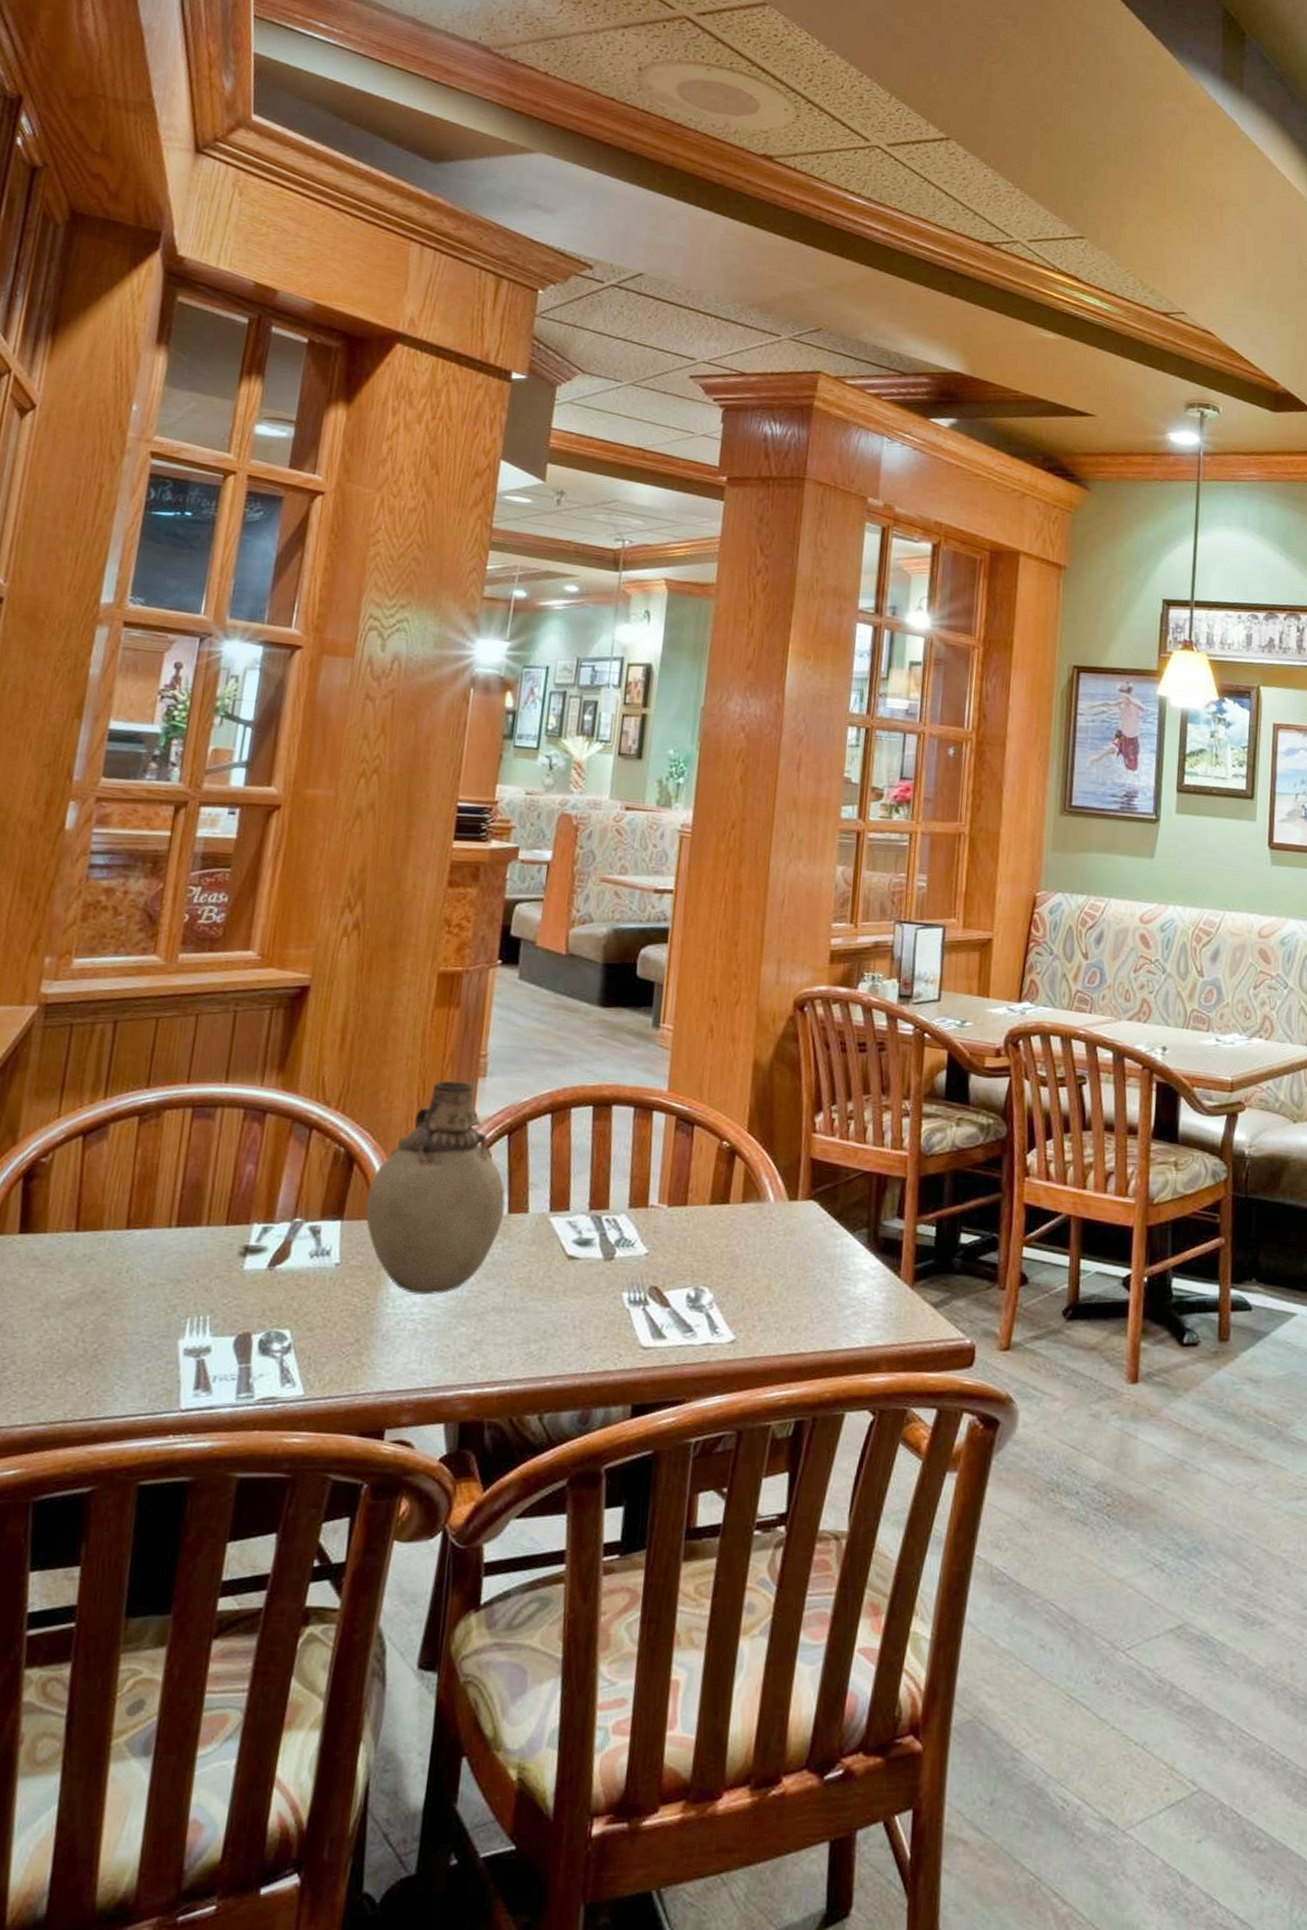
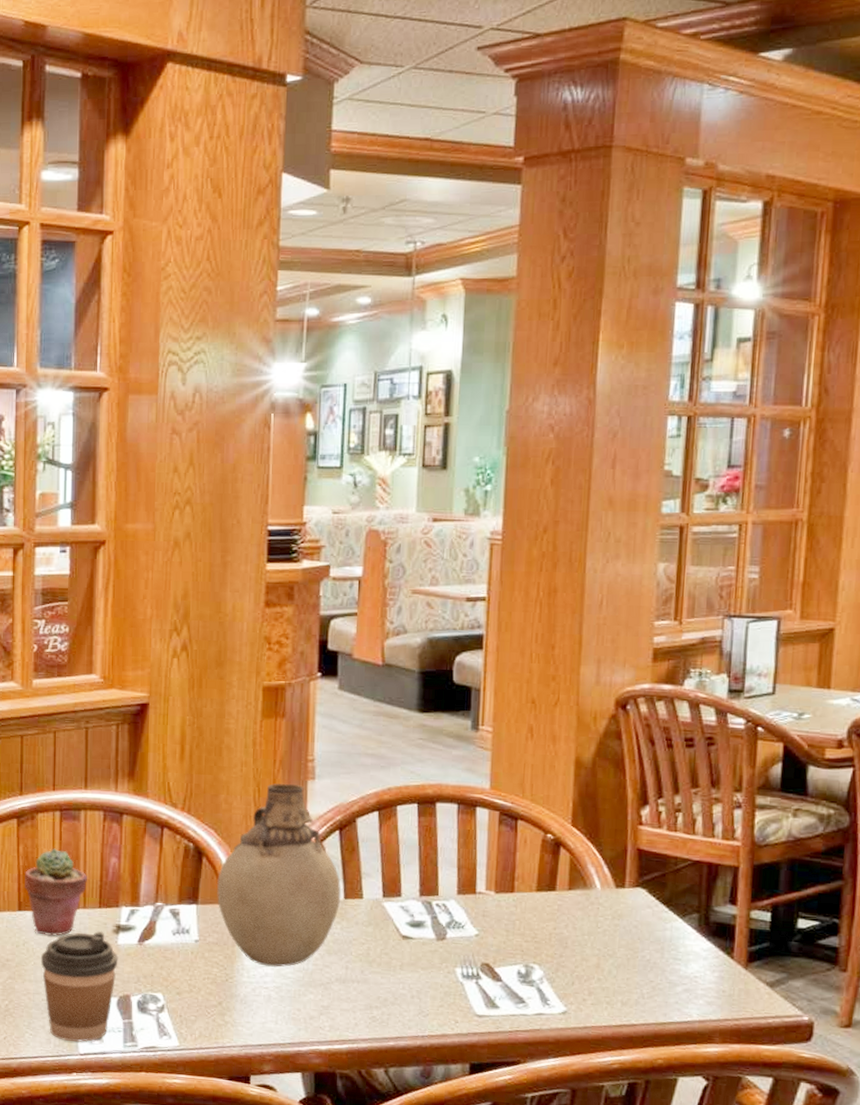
potted succulent: none [136,1152,216,1260] -> present [24,848,87,936]
coffee cup: none [145,1253,242,1396] -> present [41,931,118,1043]

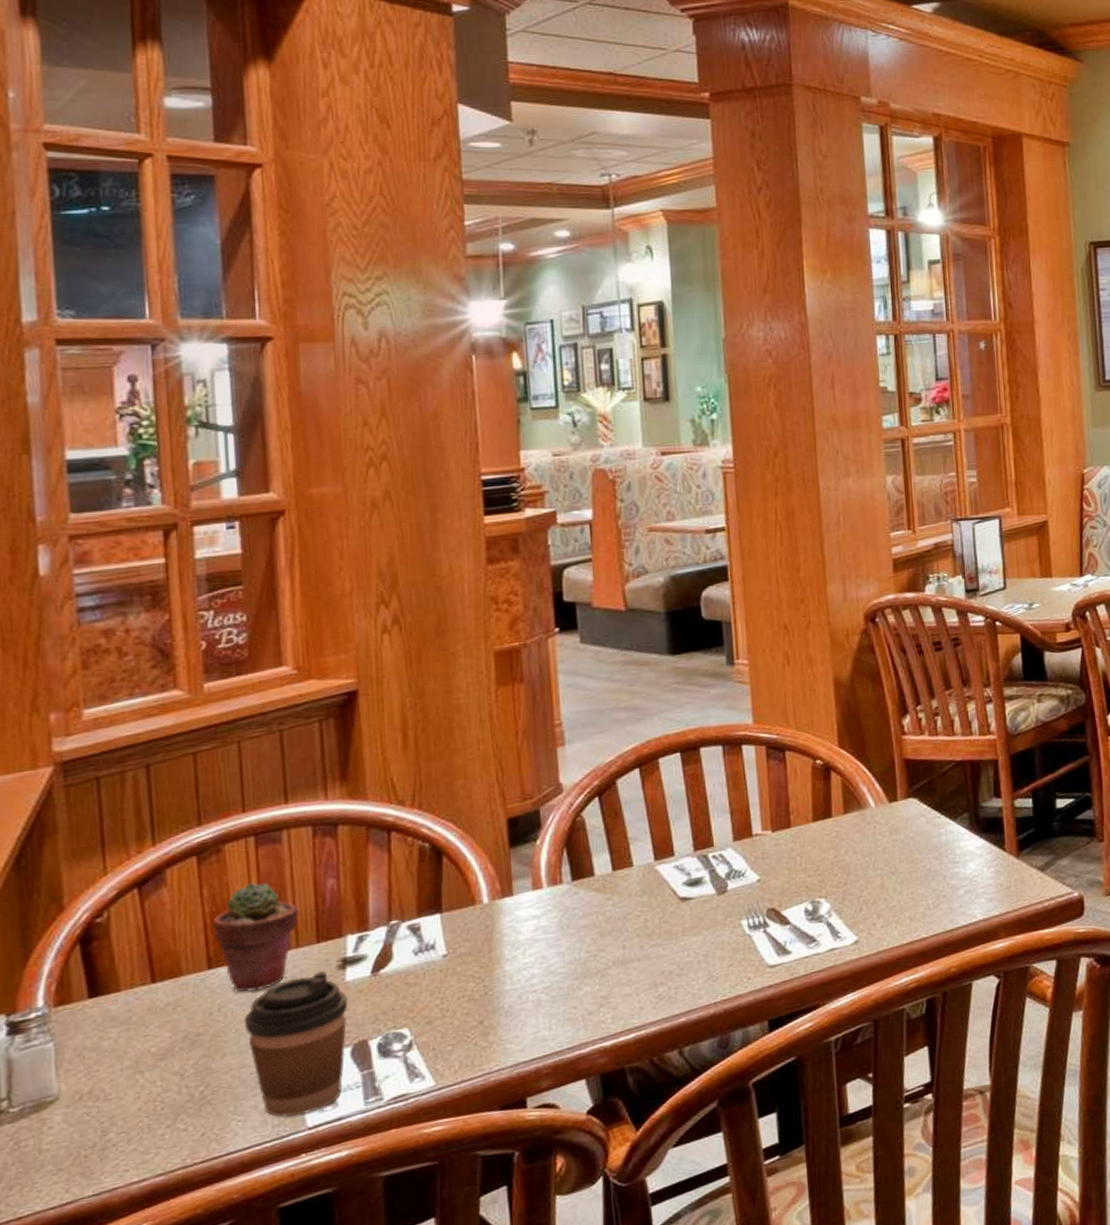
vase: present [216,783,341,967] -> none [462,754,608,967]

